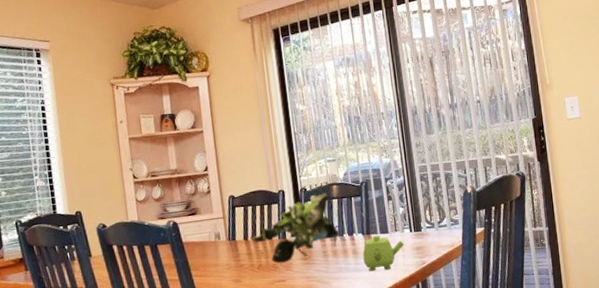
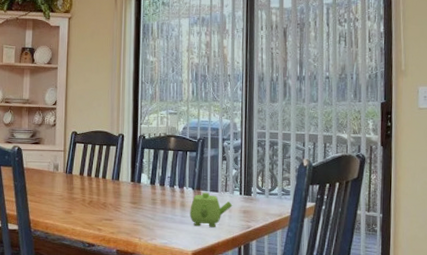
plant: present [249,193,340,264] -> none [85,143,171,204]

